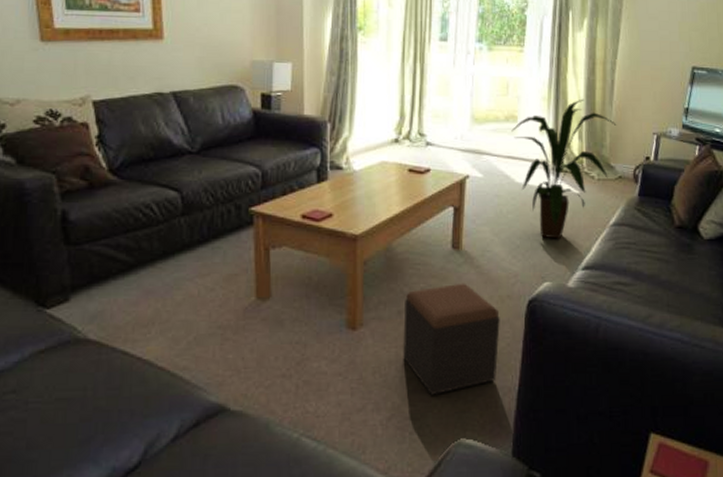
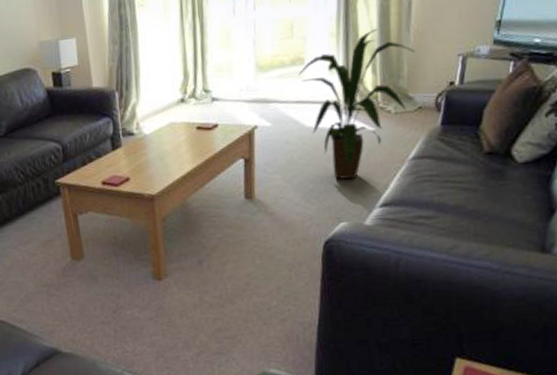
footstool: present [403,283,500,396] -> none [204,230,298,334]

